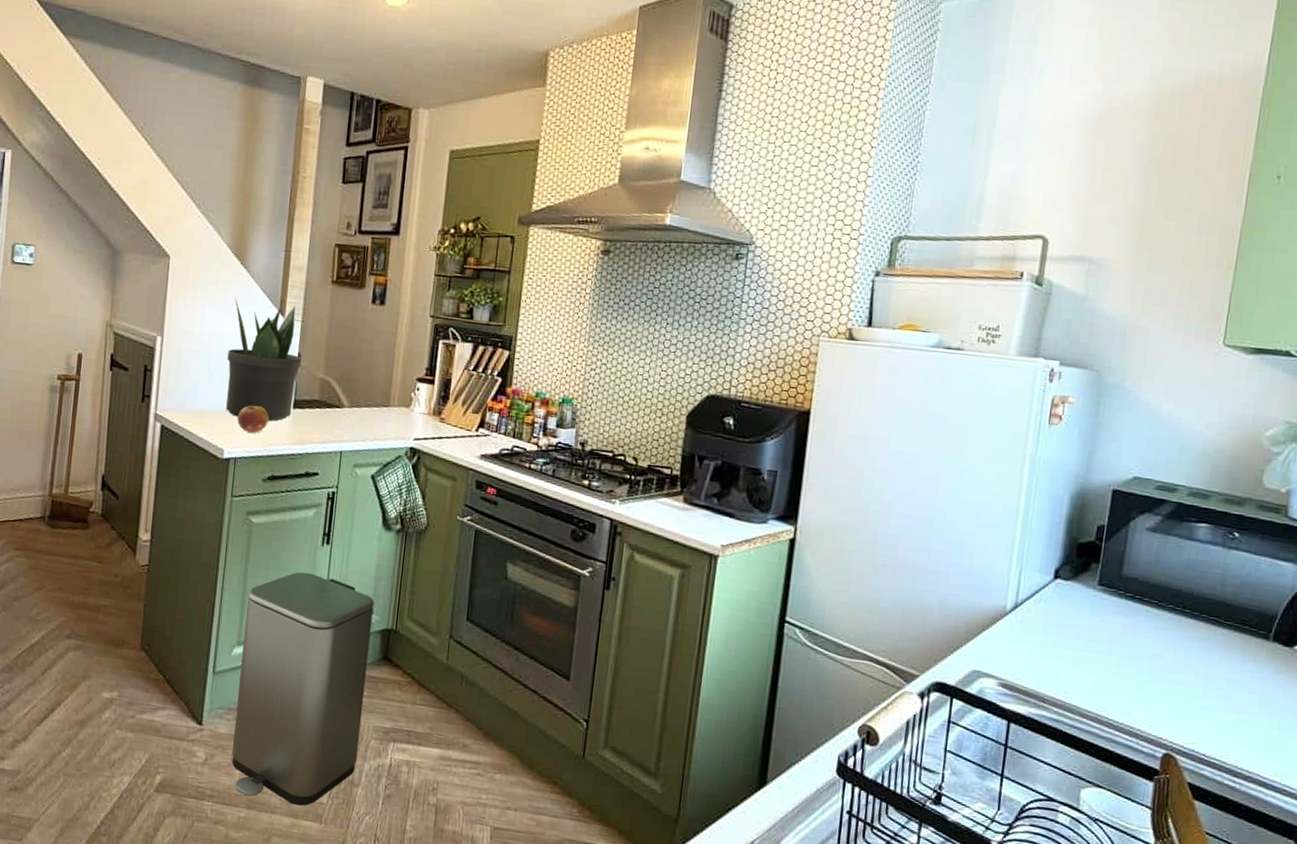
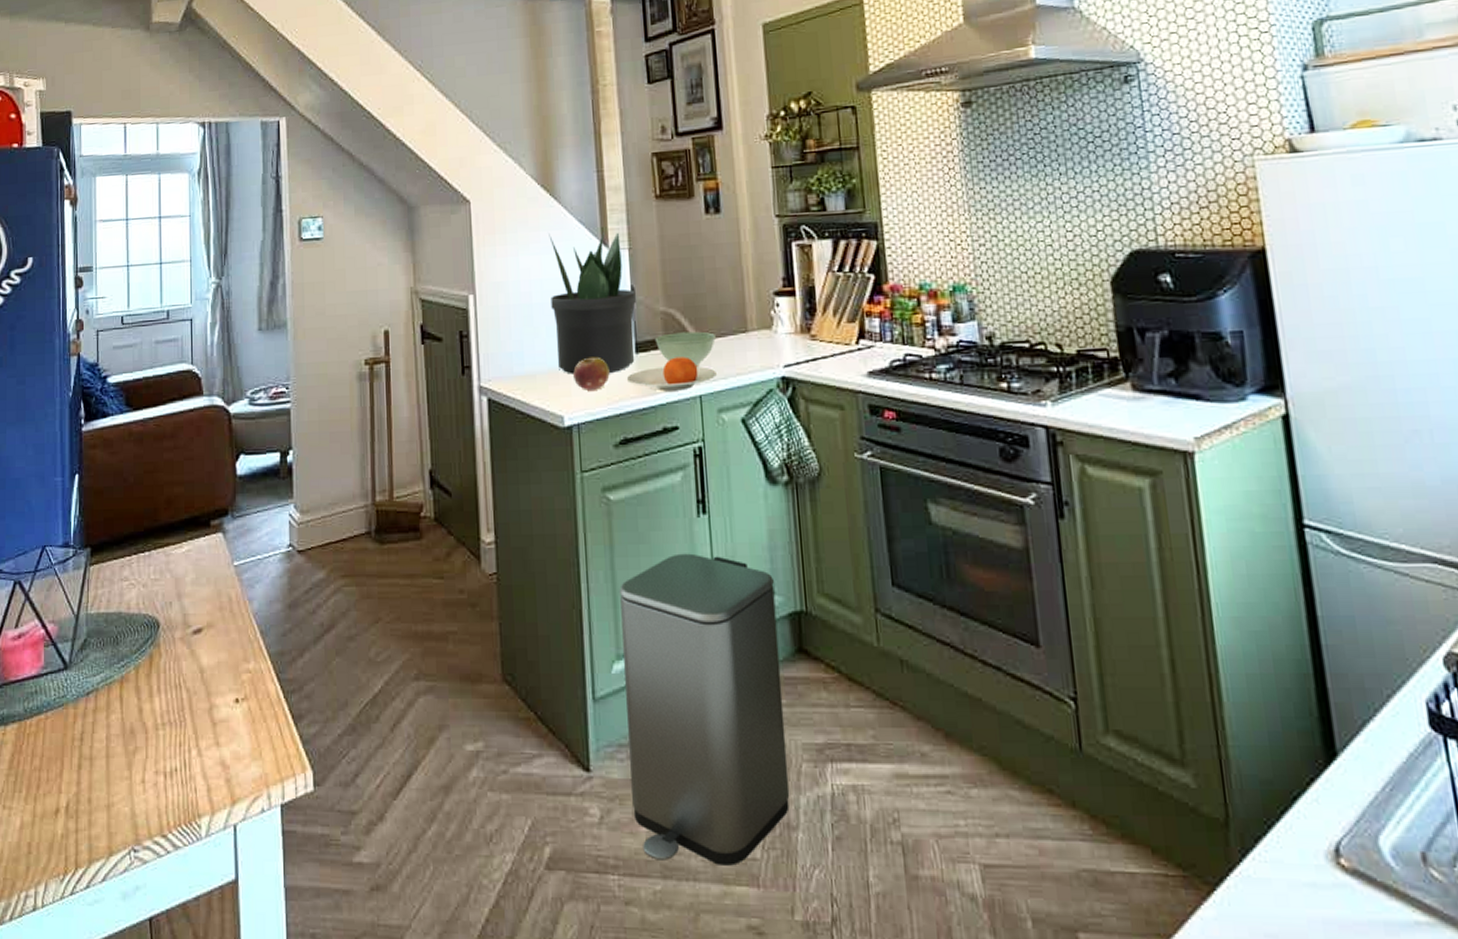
plate: none [281,417,358,445] -> present [626,356,717,392]
bowl: none [311,397,363,429] -> present [654,331,717,368]

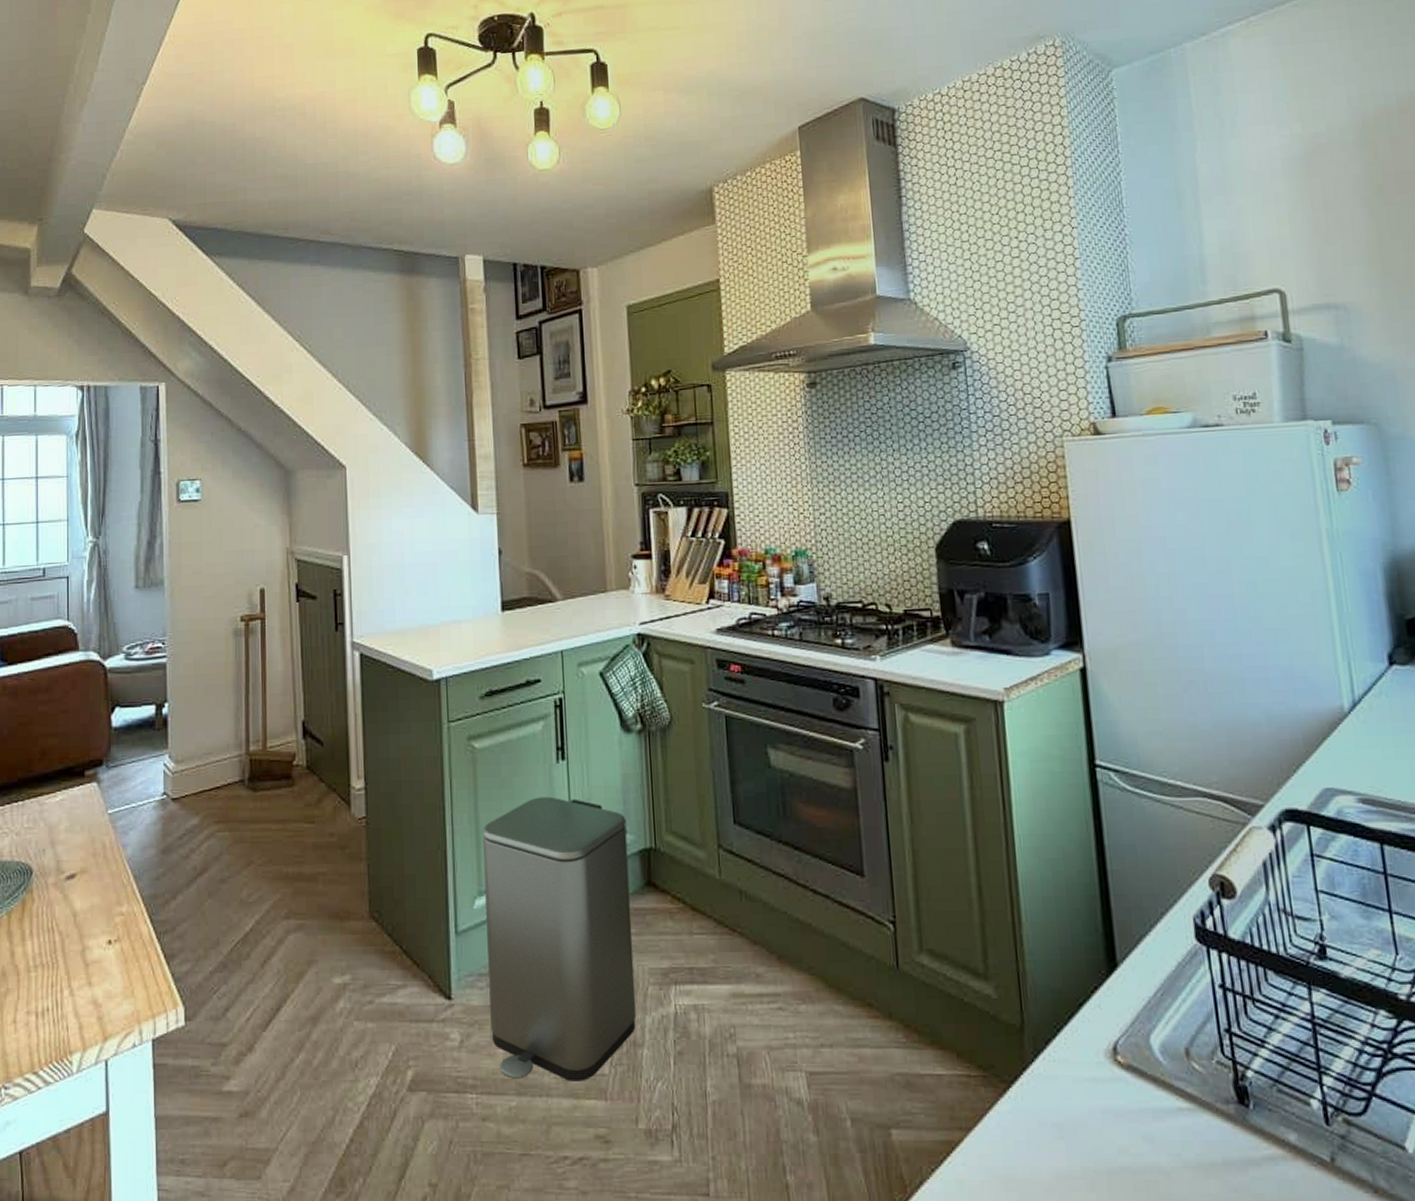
planter: present [549,231,637,374] -> none [421,497,504,631]
fruit: present [573,356,610,391] -> none [442,614,477,646]
plate: present [626,356,717,392] -> none [492,614,577,647]
bowl: present [654,331,717,368] -> none [520,591,578,625]

